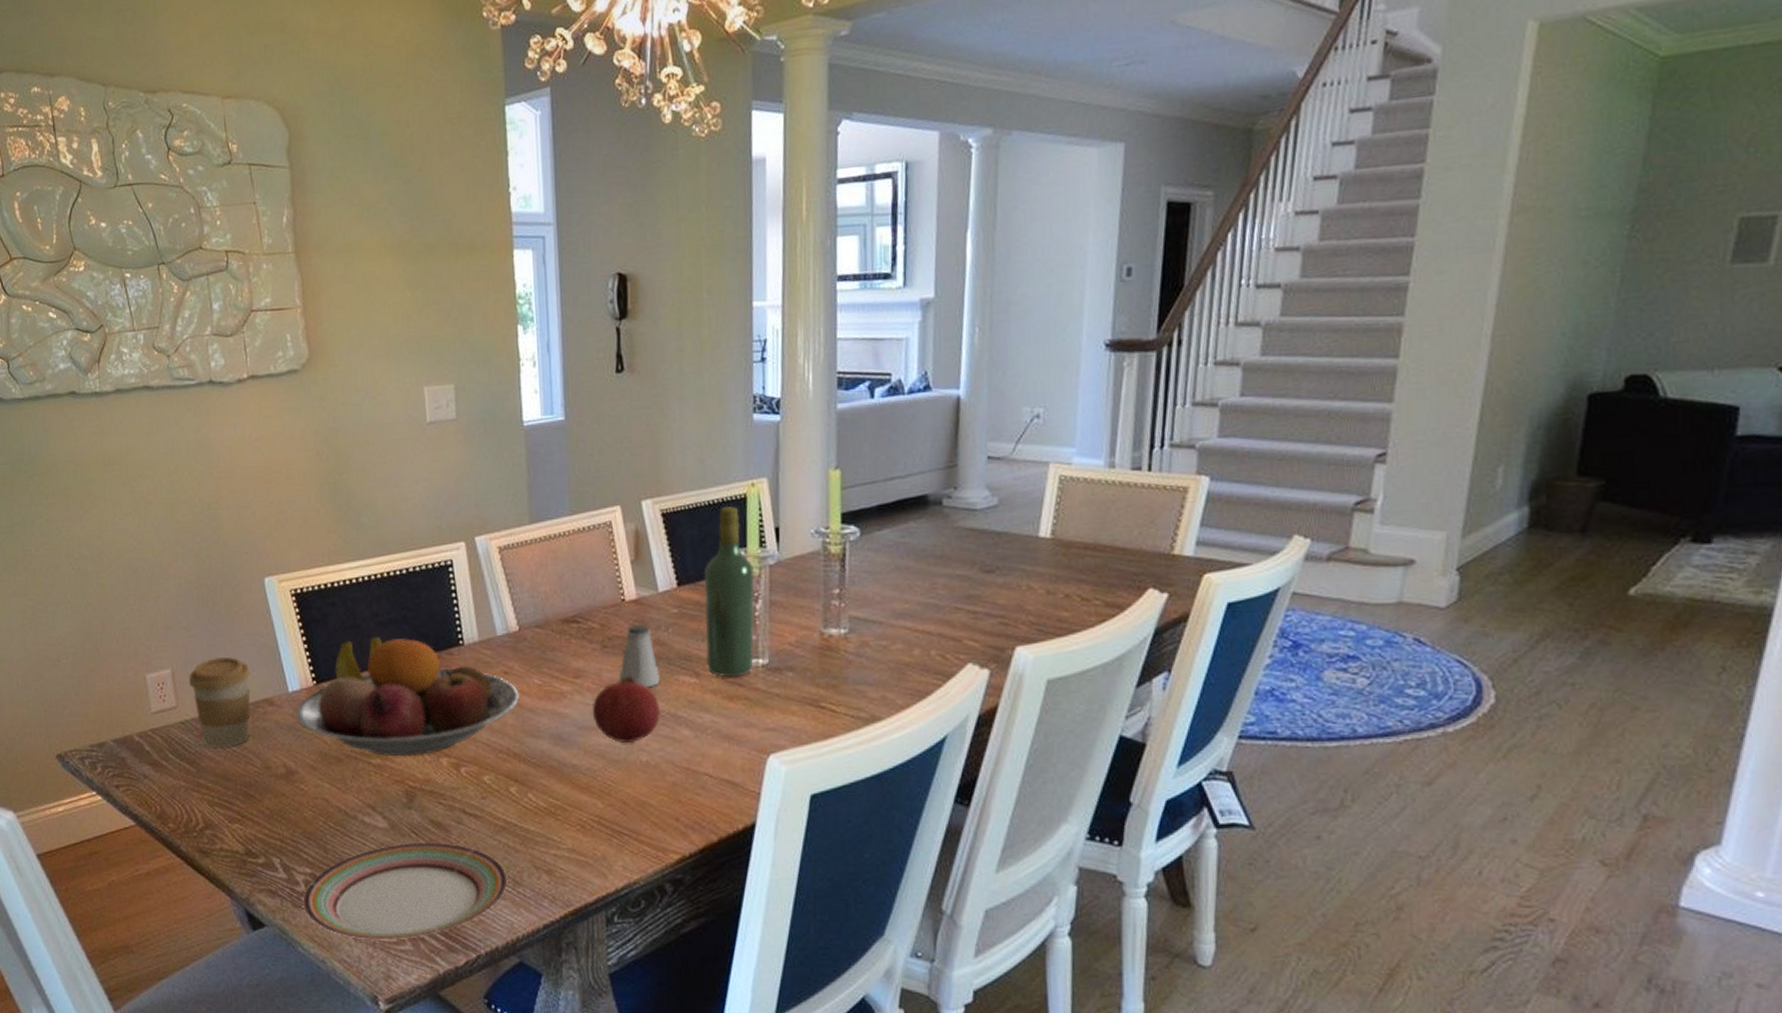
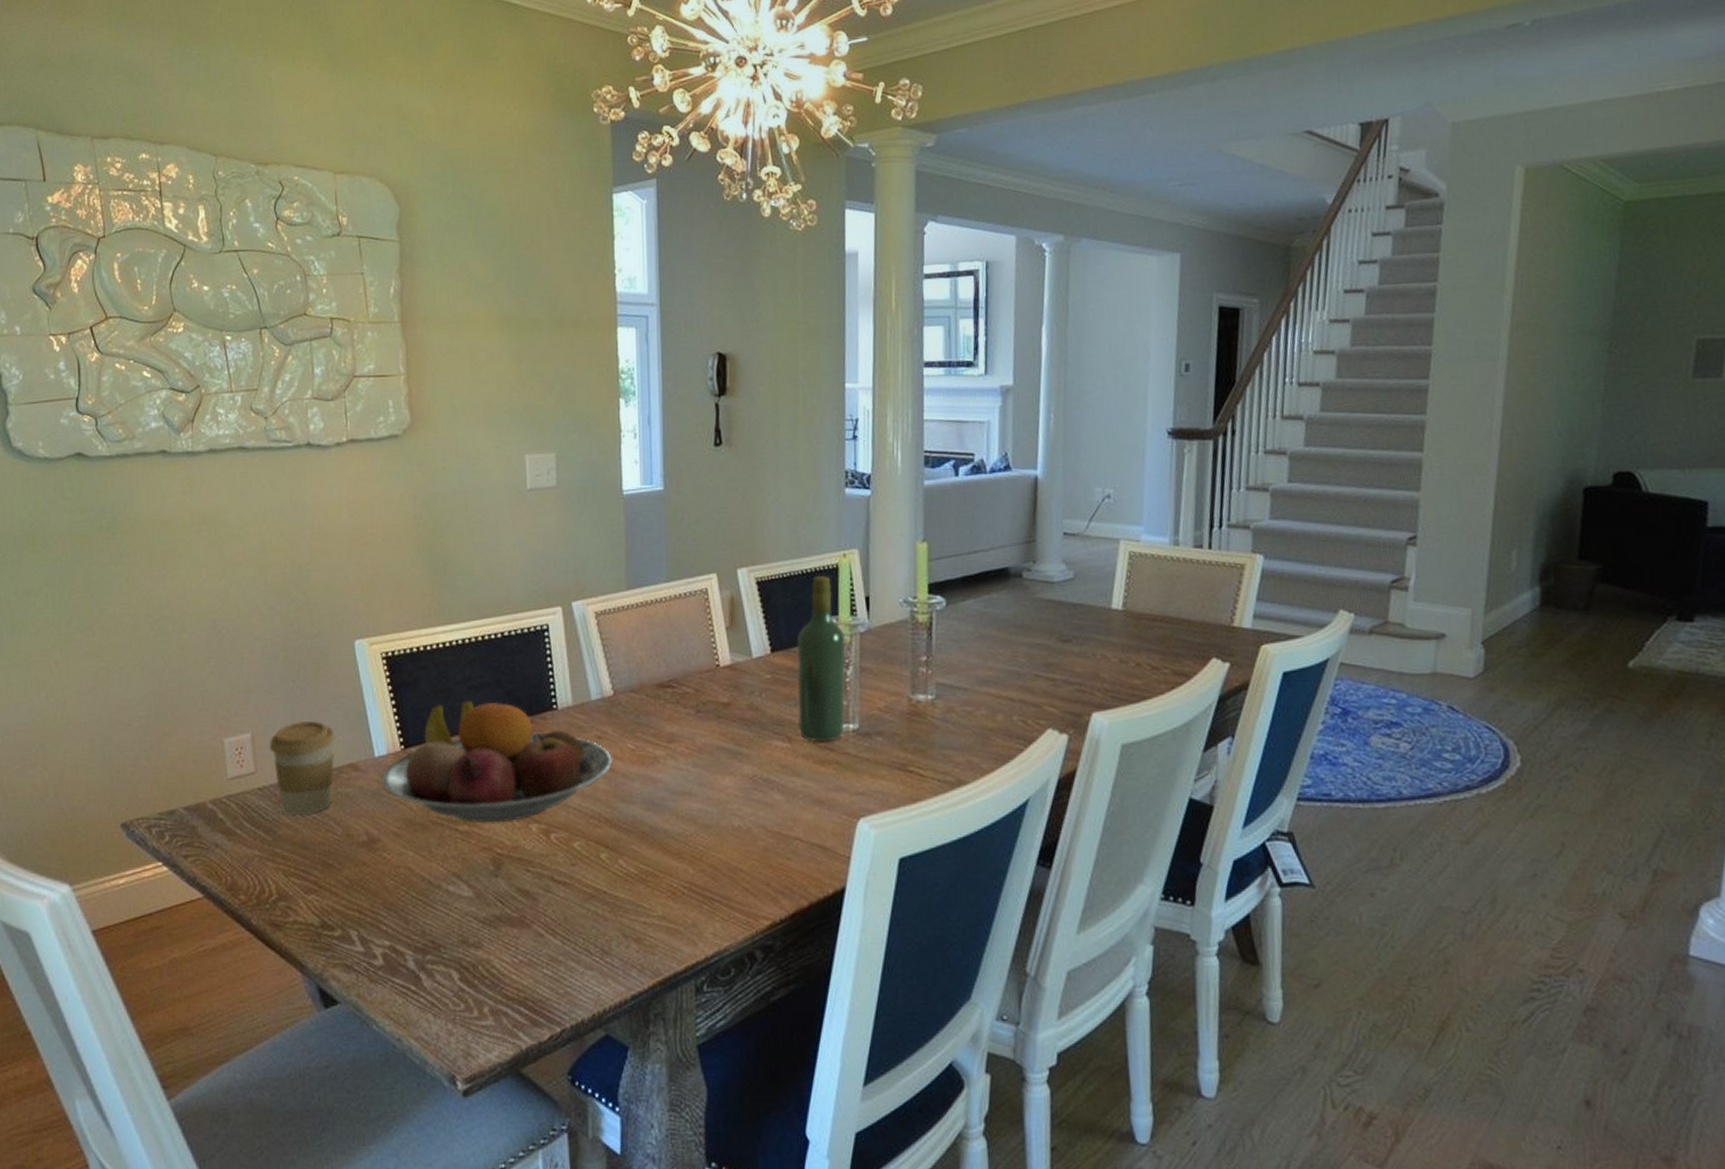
plate: present [301,842,508,941] -> none [378,911,596,1016]
fruit: present [592,676,661,743] -> none [685,741,754,807]
saltshaker: present [618,623,661,688] -> none [711,688,754,753]

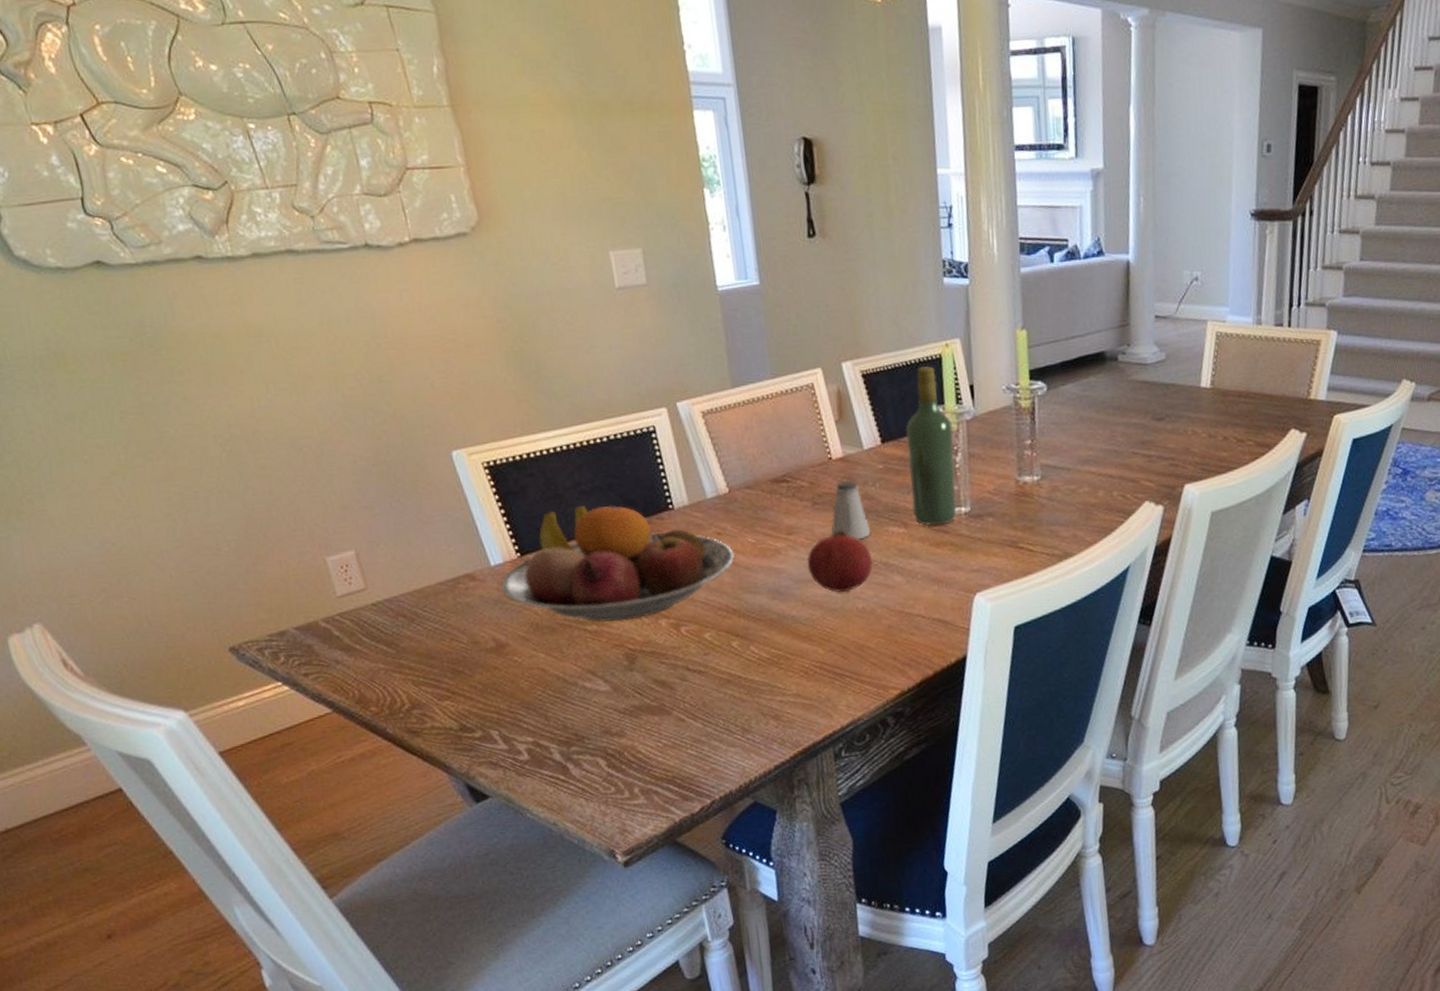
coffee cup: present [270,720,336,815] -> none [376,533,452,627]
fruit: none [685,741,754,807] -> present [807,530,874,592]
saltshaker: none [711,688,754,753] -> present [830,480,872,540]

